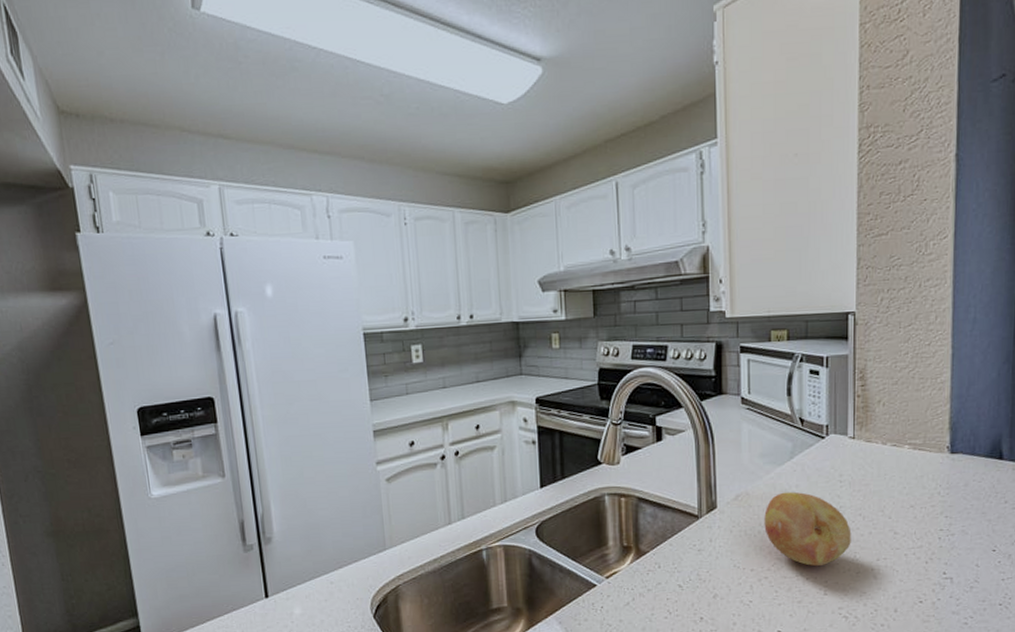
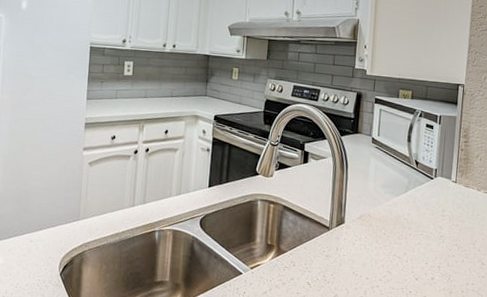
fruit: present [764,492,852,567] -> none [380,218,448,283]

